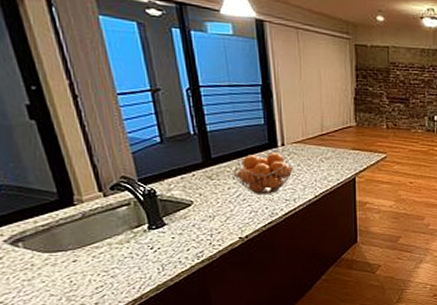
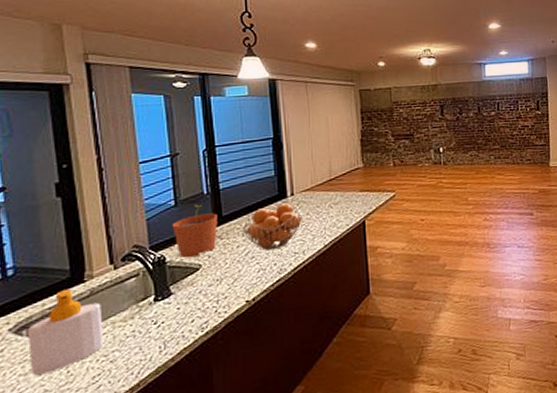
soap bottle: none [23,210,103,283] -> present [27,288,105,376]
plant pot: none [159,143,208,194] -> present [172,204,218,259]

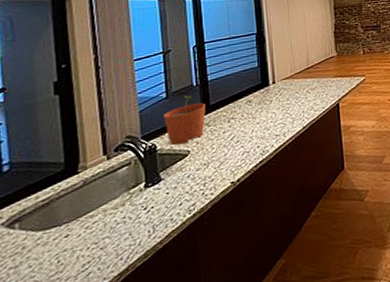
soap bottle: present [27,288,105,376] -> none [19,180,96,268]
fruit basket: present [242,203,303,251] -> none [228,91,284,135]

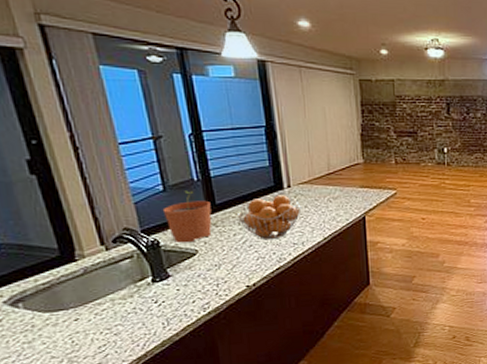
fruit basket: none [228,91,284,135] -> present [238,195,301,241]

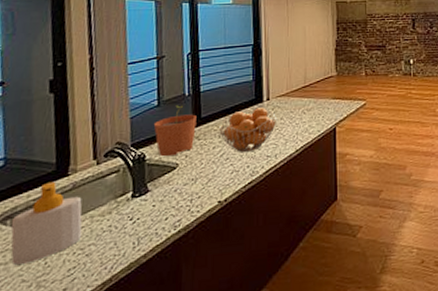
soap bottle: none [23,266,106,344] -> present [11,181,83,266]

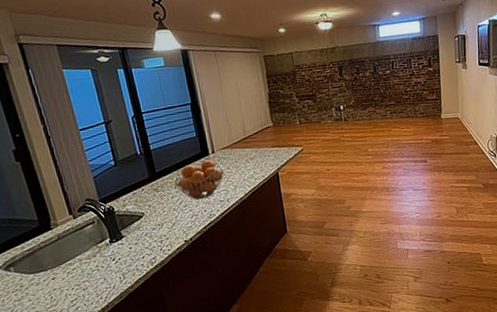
soap bottle: present [11,181,83,266] -> none [13,234,76,301]
plant pot: present [153,105,197,157] -> none [115,163,154,208]

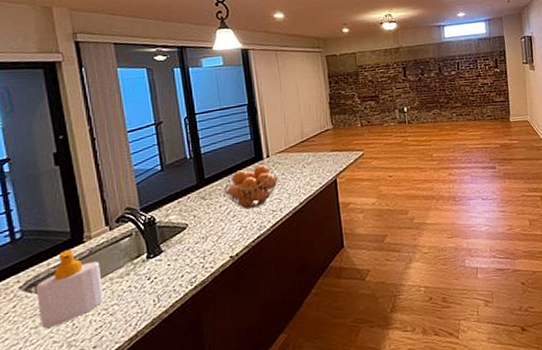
soap bottle: none [13,234,76,301] -> present [35,248,104,329]

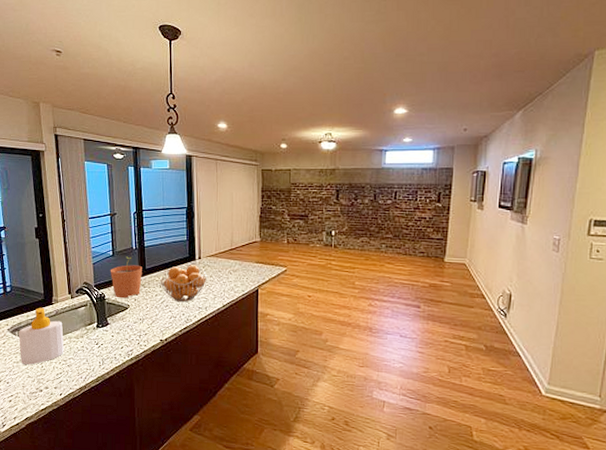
plant pot: none [159,168,201,219] -> present [110,256,142,299]

